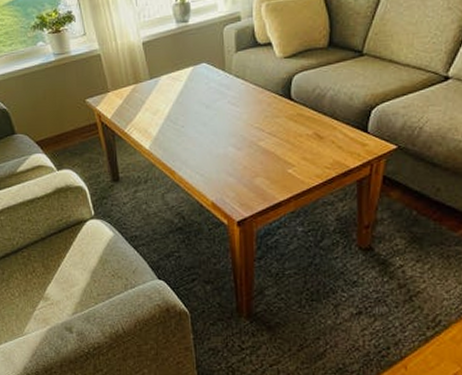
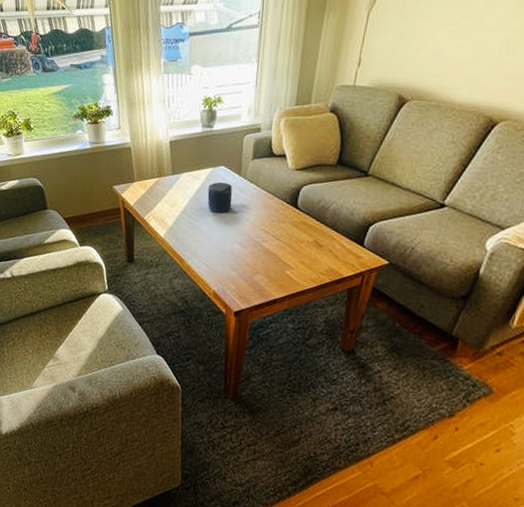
candle: none [191,81,220,116] -> present [207,182,233,213]

